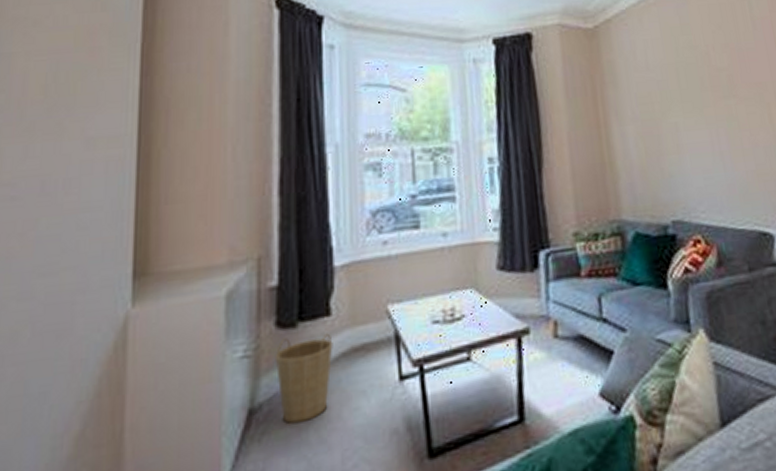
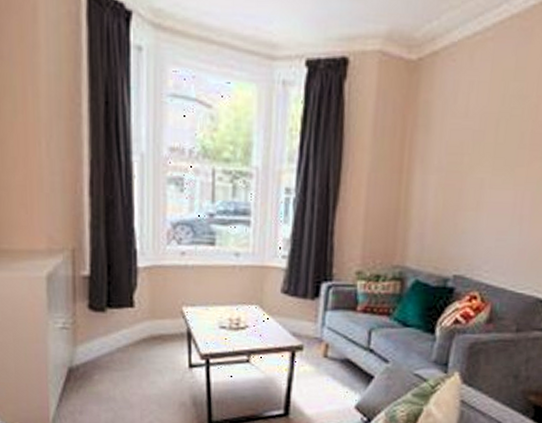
basket: present [274,333,333,424] -> none [88,319,136,385]

